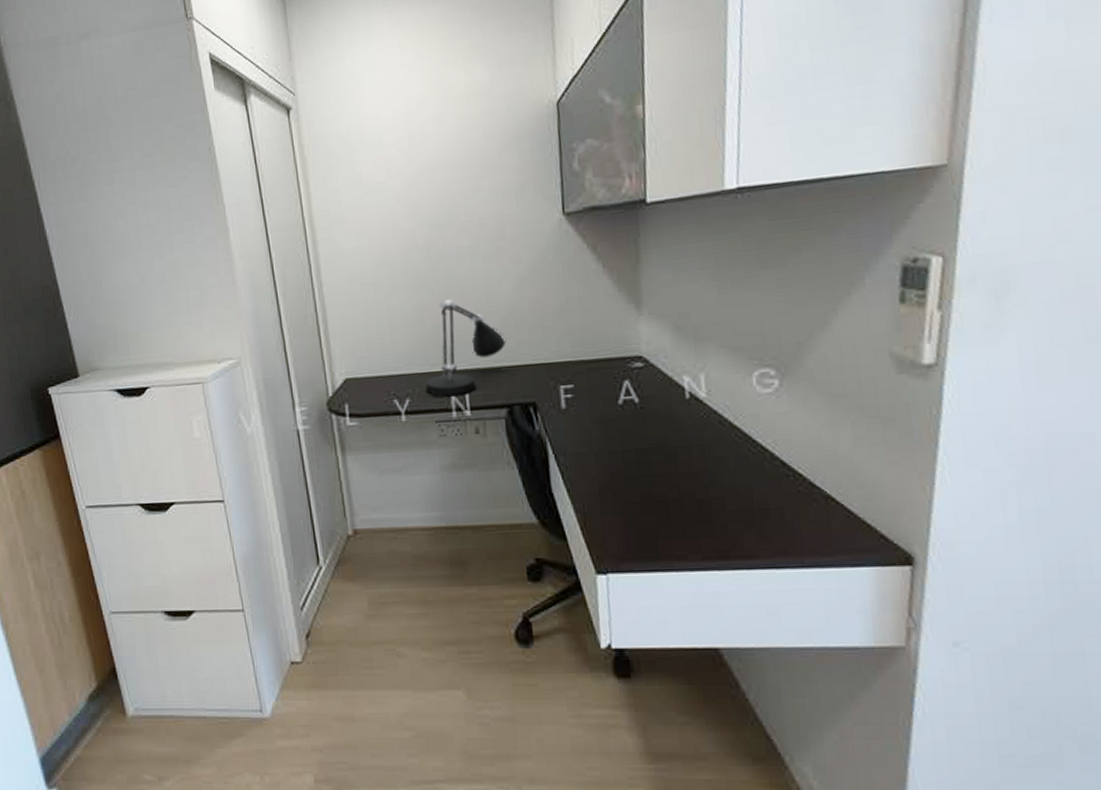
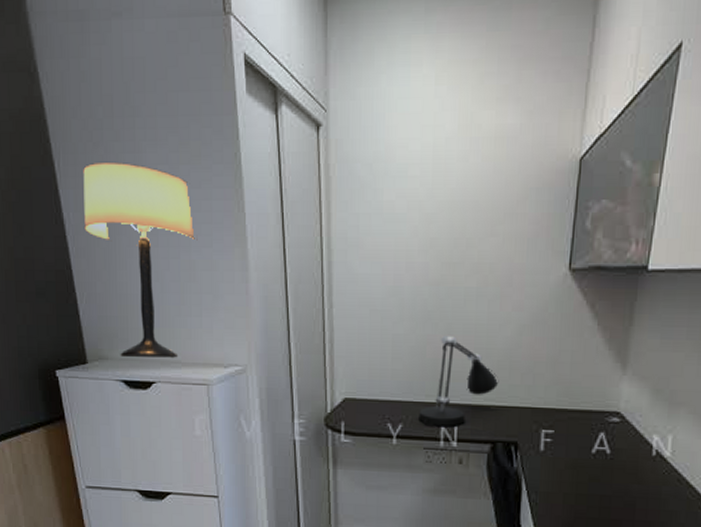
table lamp: none [62,172,180,366] -> present [83,161,198,359]

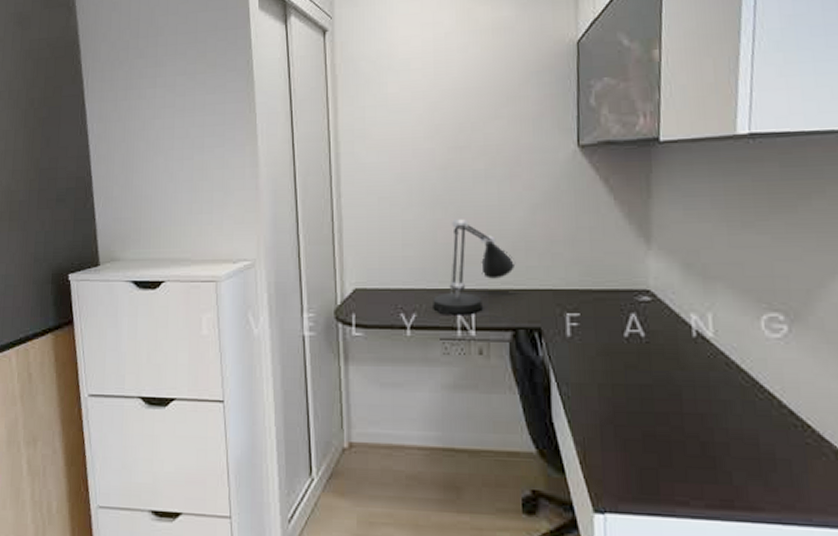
table lamp: present [83,161,198,359] -> none [106,76,211,258]

